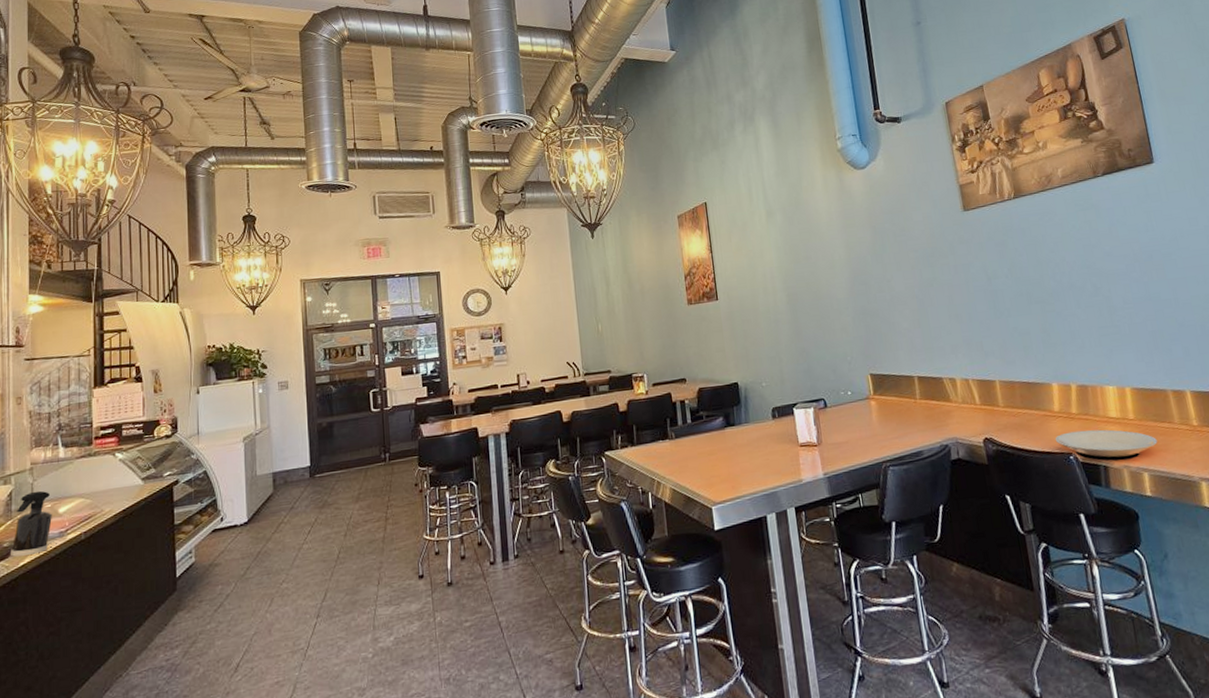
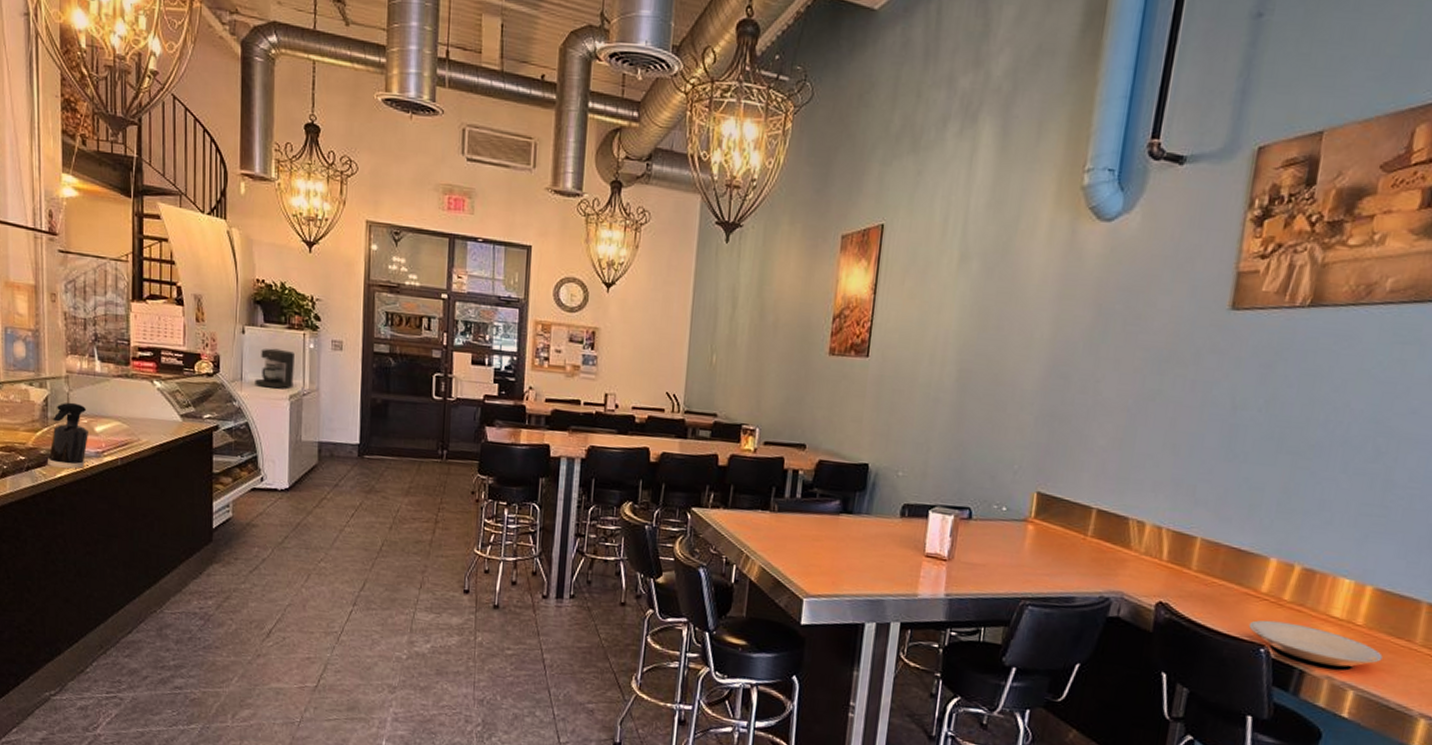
coffee maker: none [210,399,246,437] -> present [255,348,295,389]

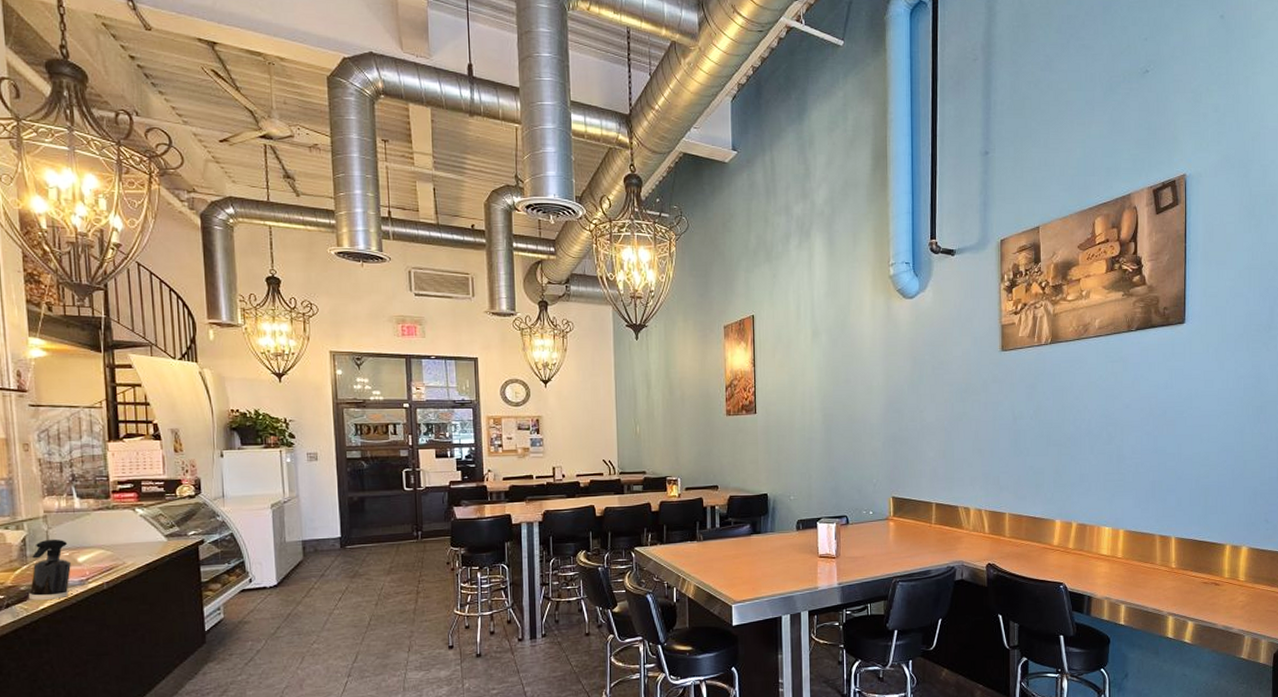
coffee maker: present [255,348,295,389] -> none [236,466,274,501]
plate: present [1248,620,1383,671] -> none [1050,564,1138,592]

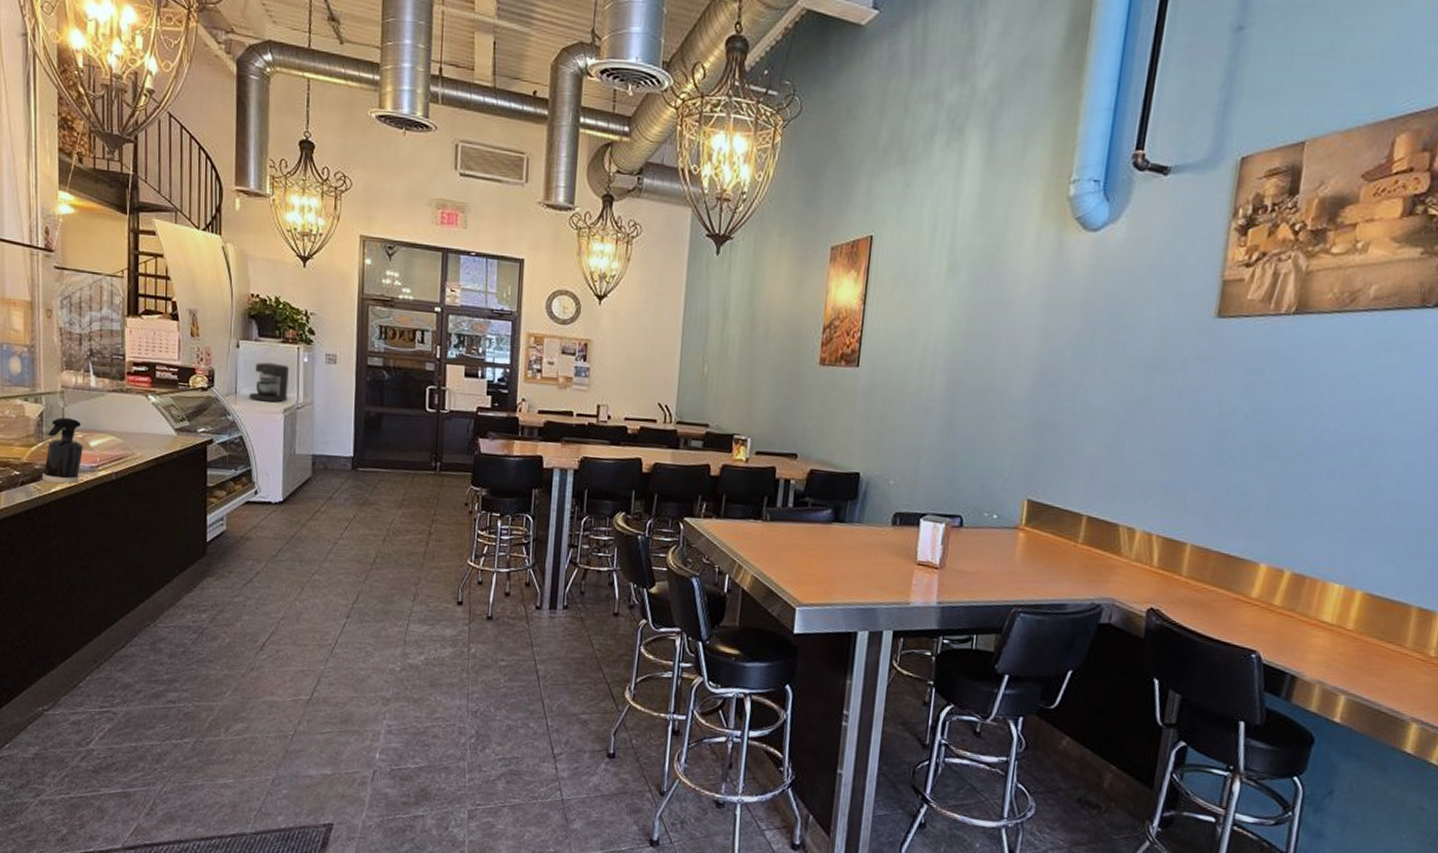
coffee maker: none [236,466,274,501] -> present [249,362,289,403]

